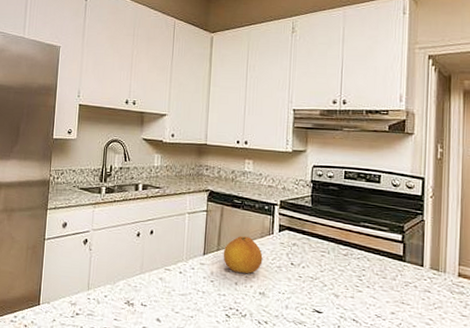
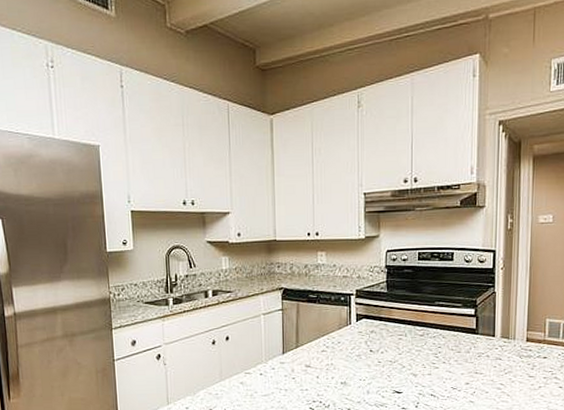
fruit: present [223,236,263,274] -> none [302,330,342,366]

